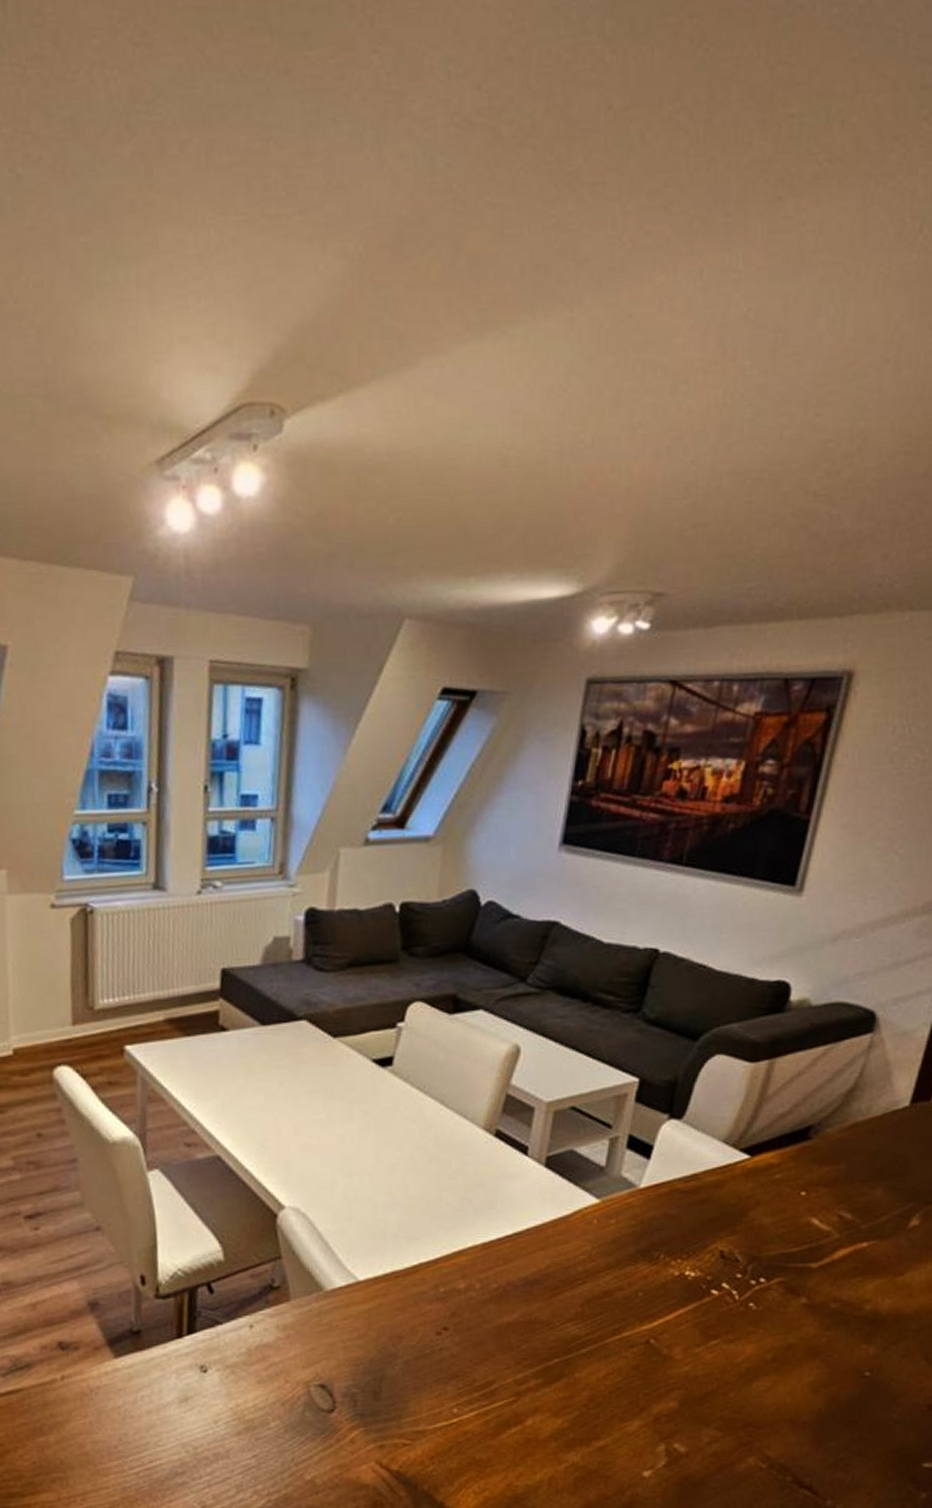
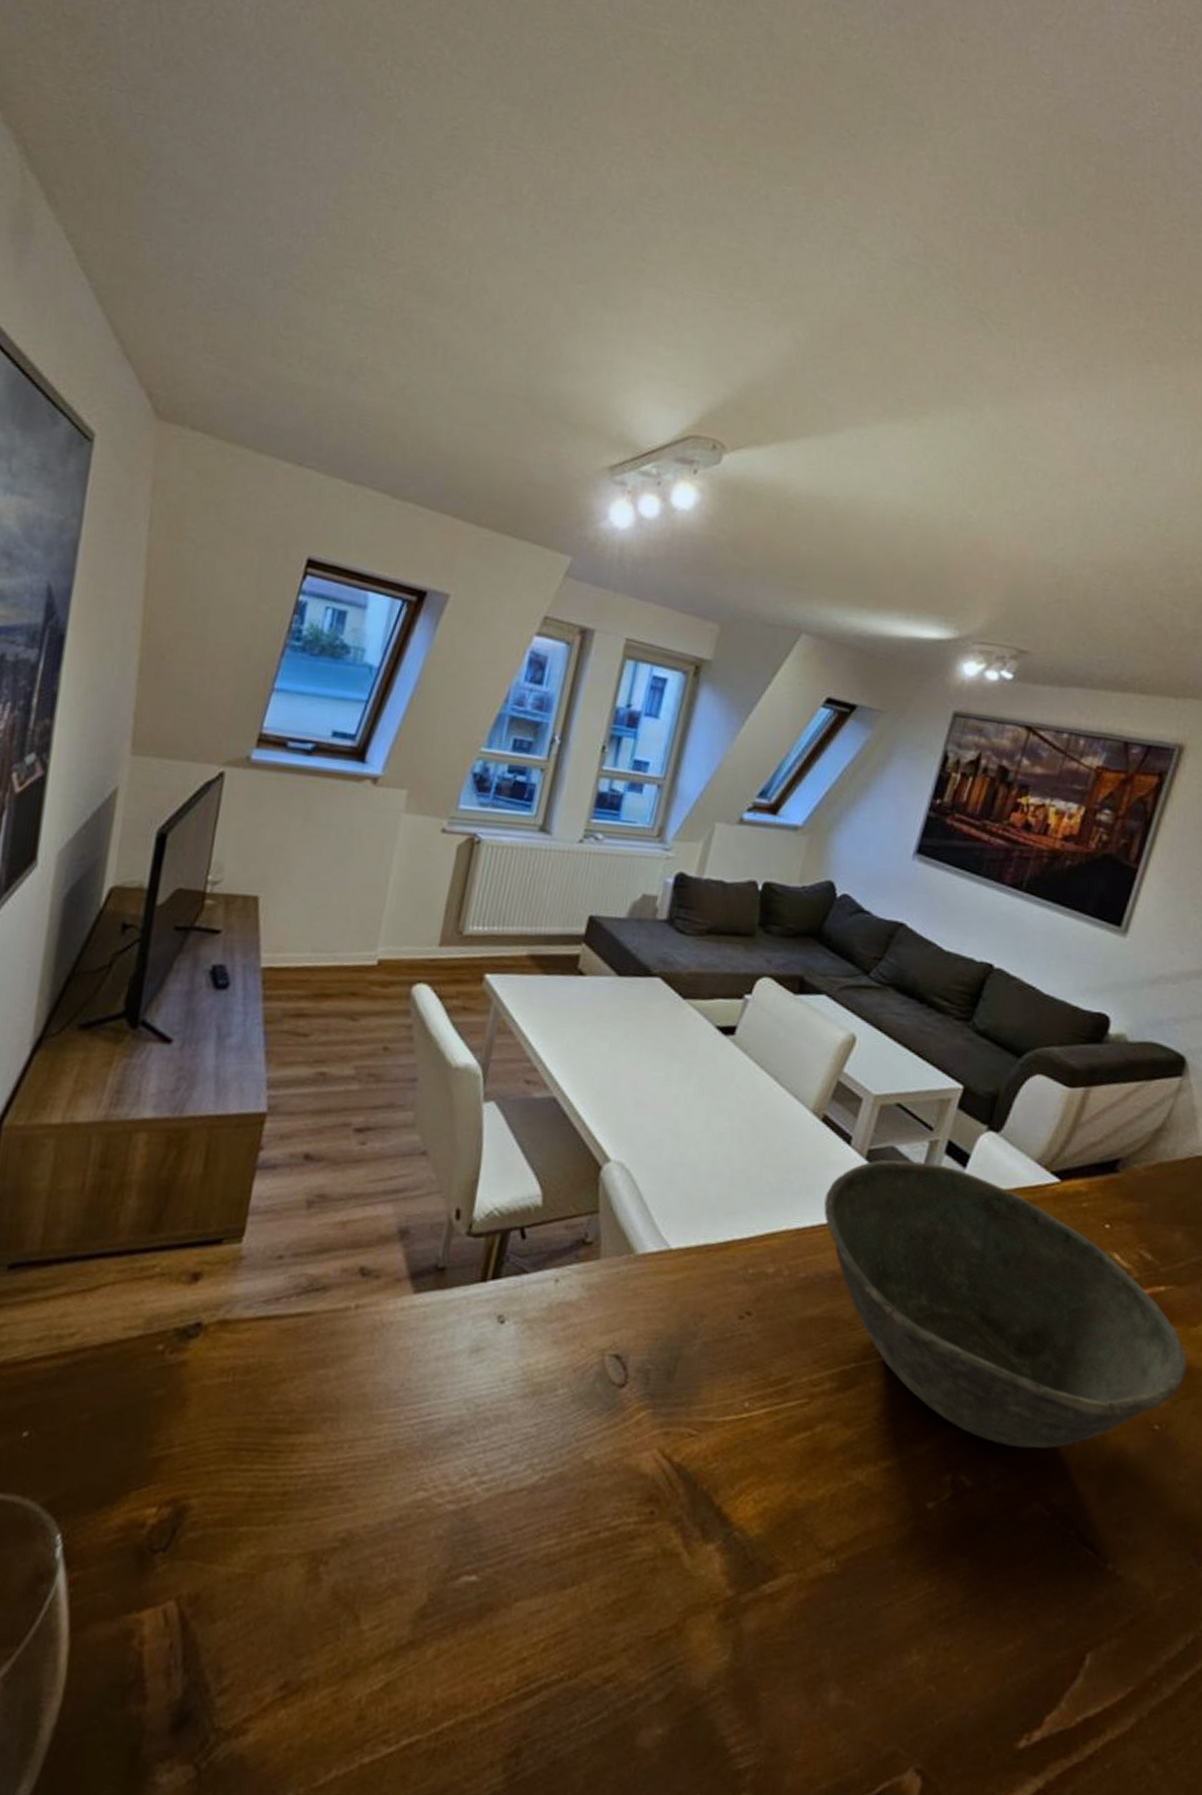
bowl: none [508,1160,895,1411] -> present [824,1159,1187,1449]

